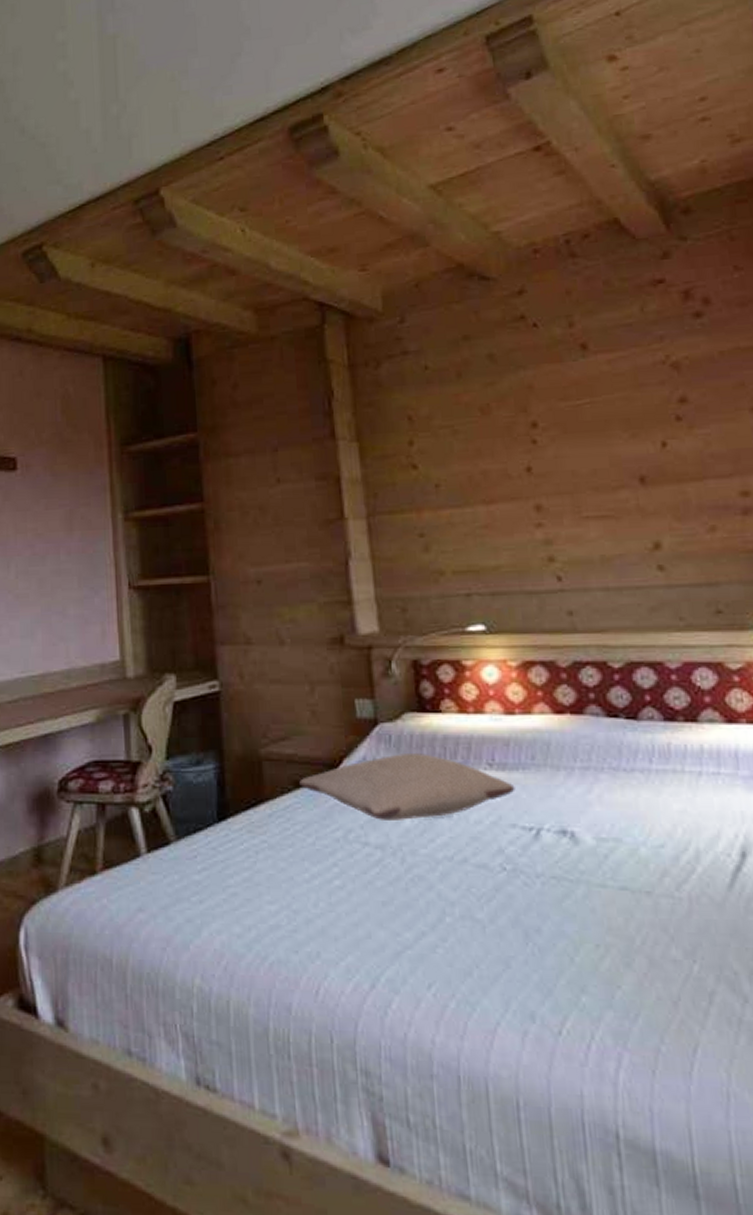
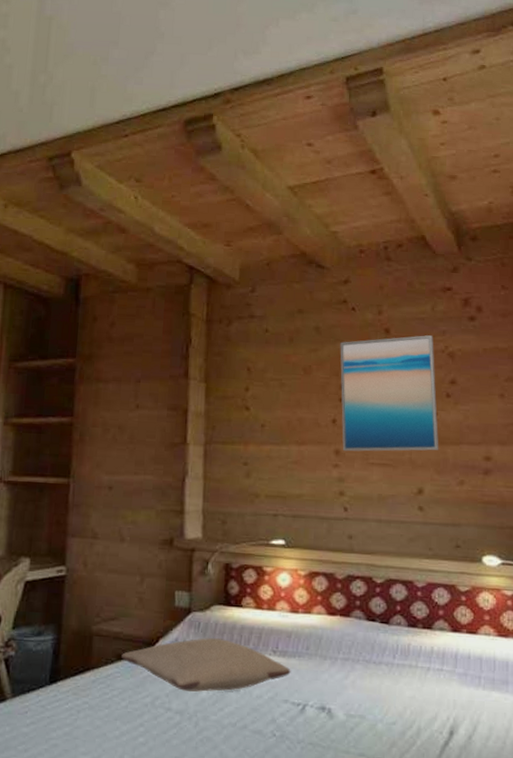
wall art: none [523,344,676,506] -> present [340,335,439,452]

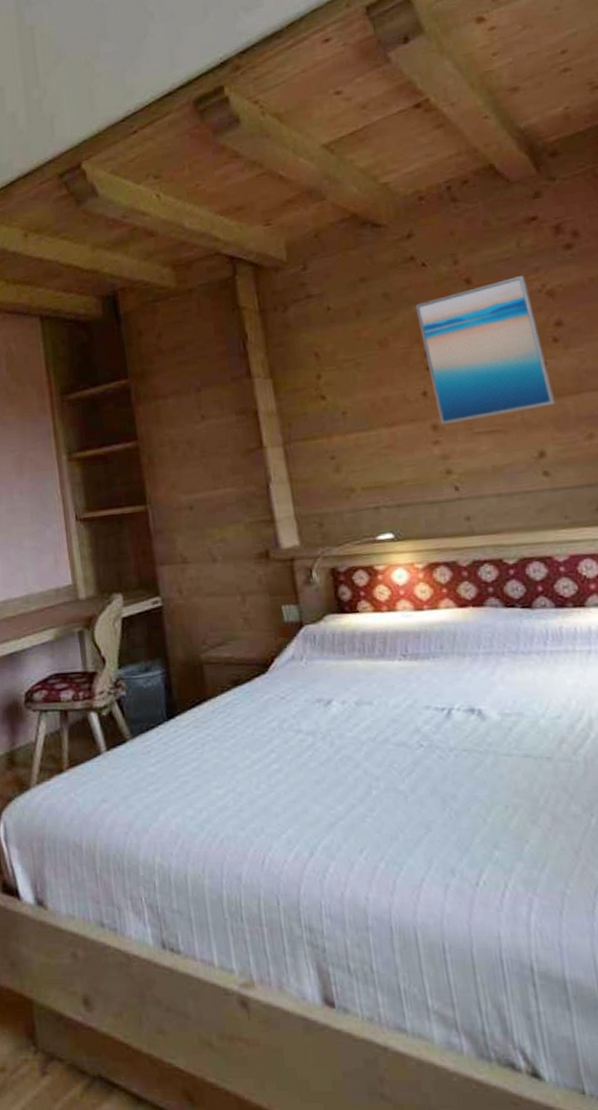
pillow: present [121,637,291,692] -> none [237,648,428,710]

